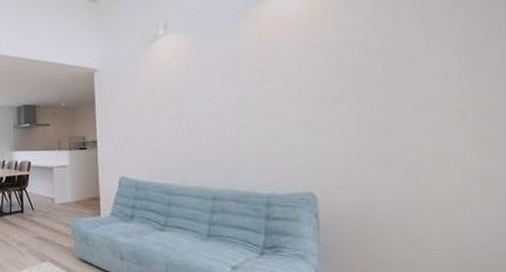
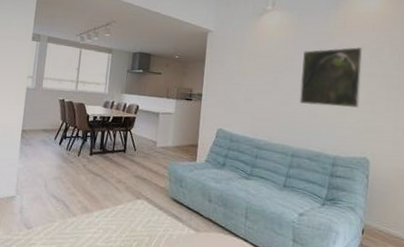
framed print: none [210,58,293,137] -> present [299,46,362,108]

